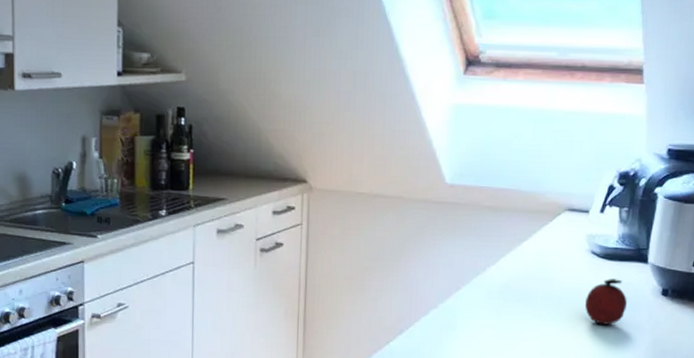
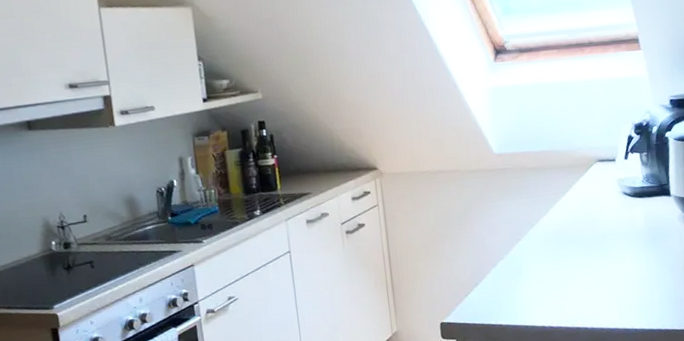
fruit: present [584,279,628,325] -> none [625,212,661,253]

